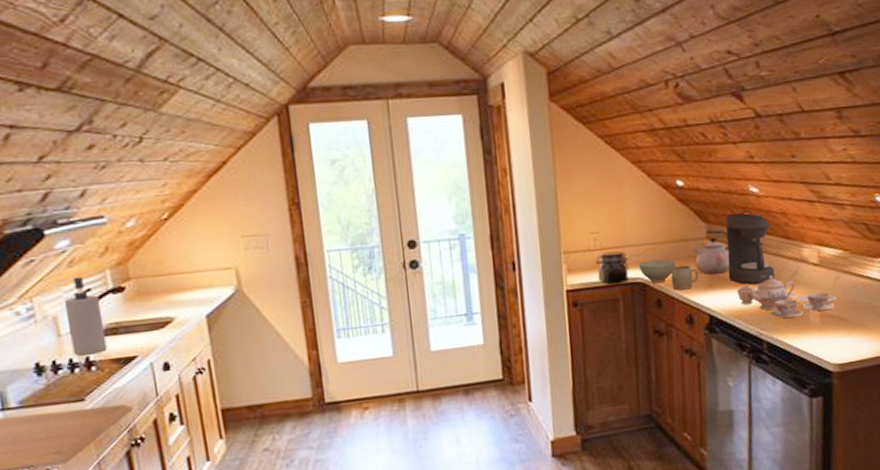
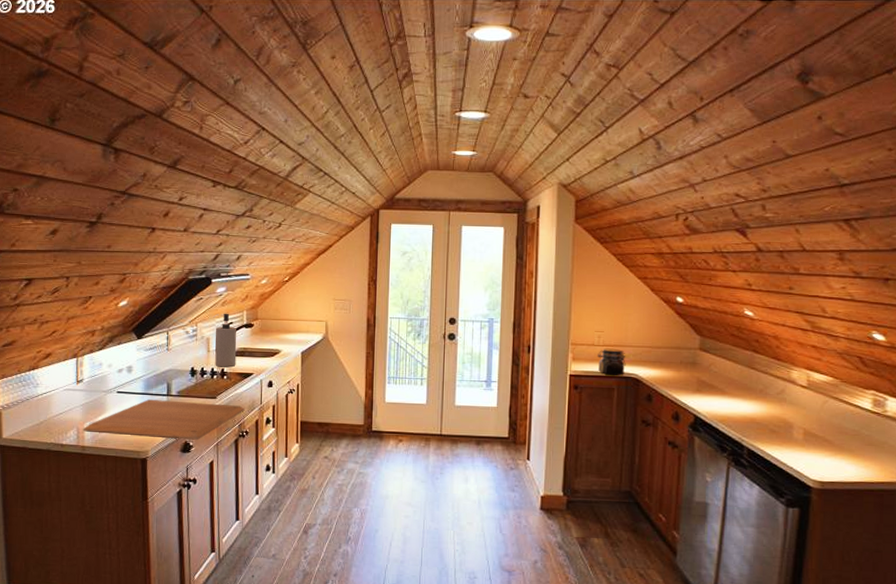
bowl: present [638,259,677,284] -> none [634,361,669,381]
mug: present [671,265,699,291] -> none [663,369,688,390]
kettle: present [695,230,730,274] -> none [686,343,719,381]
coffee maker: present [726,212,775,285] -> none [716,331,764,396]
tea set: present [737,275,837,319] -> none [723,390,823,431]

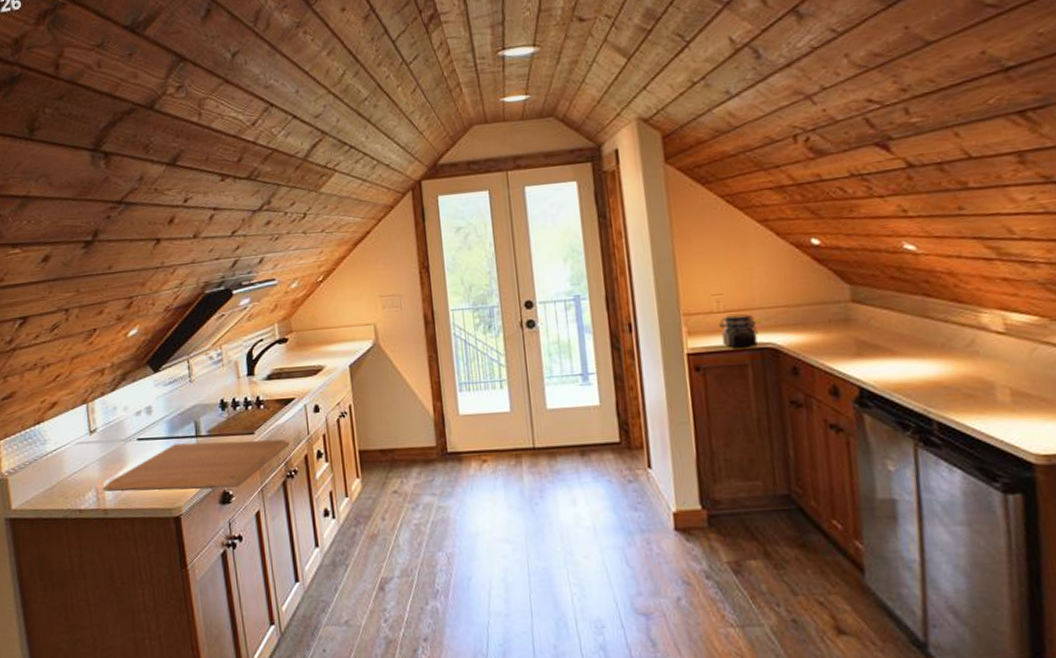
soap dispenser: present [213,313,237,368] -> none [239,328,273,395]

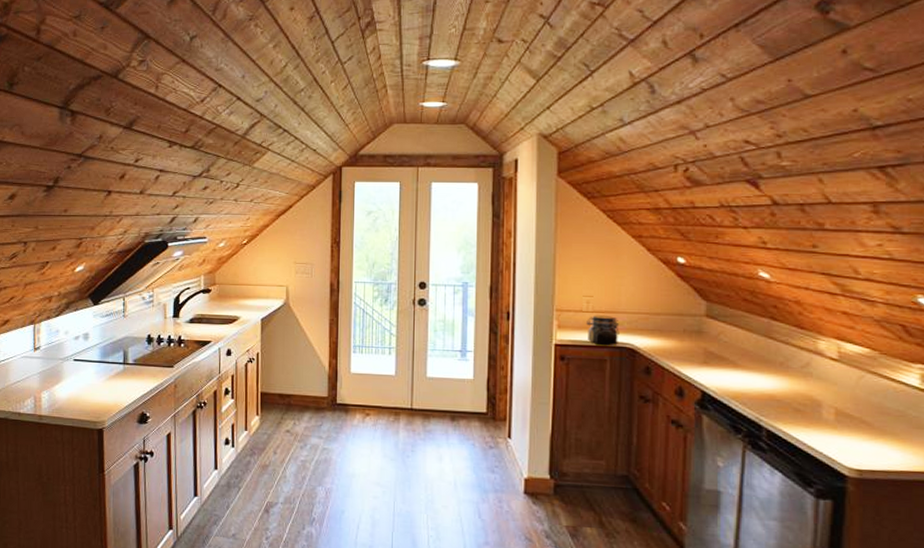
chopping board: present [103,439,290,492] -> none [41,368,203,411]

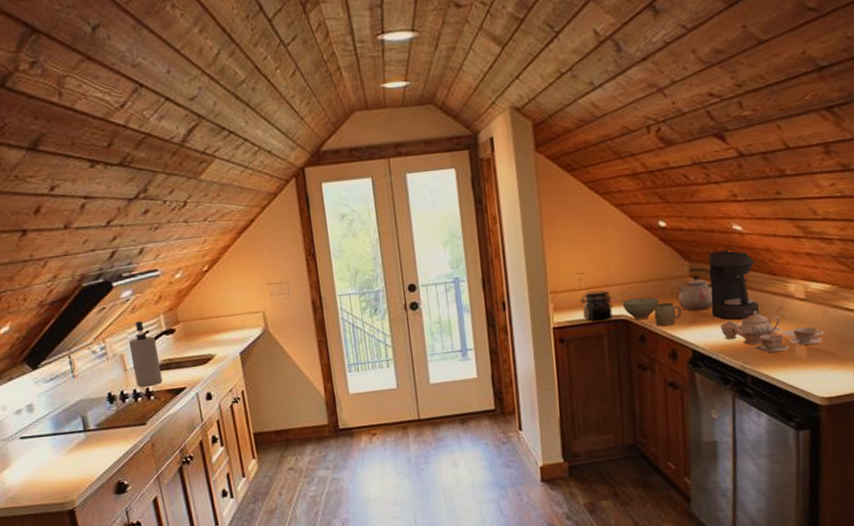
soap dispenser: none [170,278,194,335] -> present [123,320,163,387]
bowl: none [629,329,670,352] -> present [622,297,660,321]
mug: none [663,338,693,363] -> present [654,302,682,327]
kettle: none [690,309,729,352] -> present [678,268,713,311]
coffee maker: none [727,295,784,369] -> present [708,249,760,321]
tea set: none [735,362,859,410] -> present [720,311,825,353]

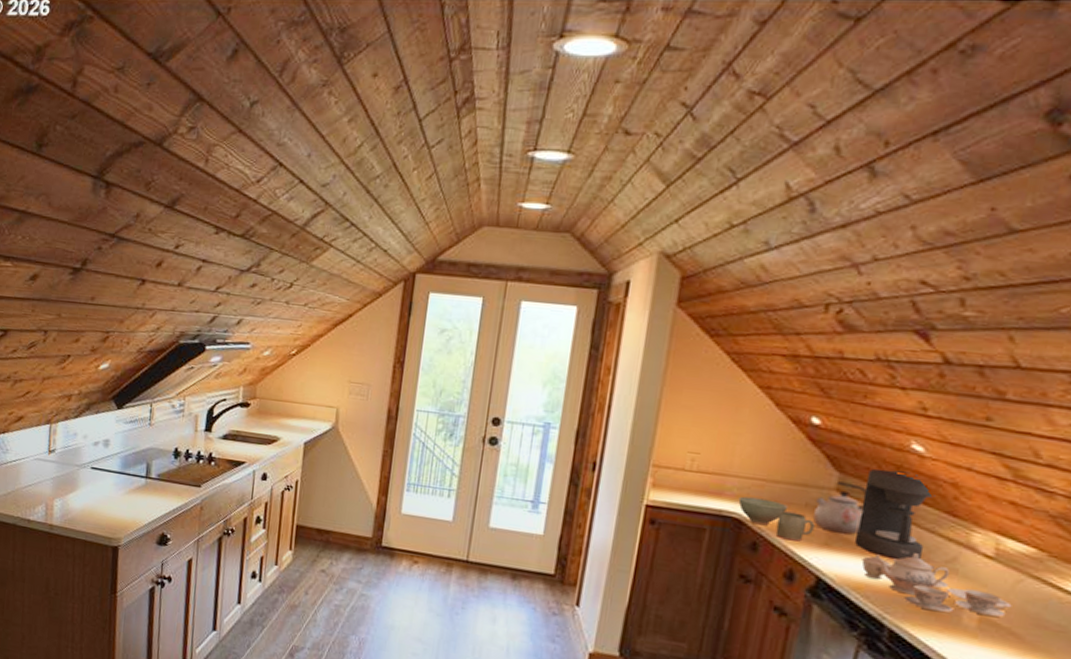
soap dispenser: present [123,320,163,387] -> none [202,387,230,452]
jar: present [580,290,613,322] -> none [686,475,728,514]

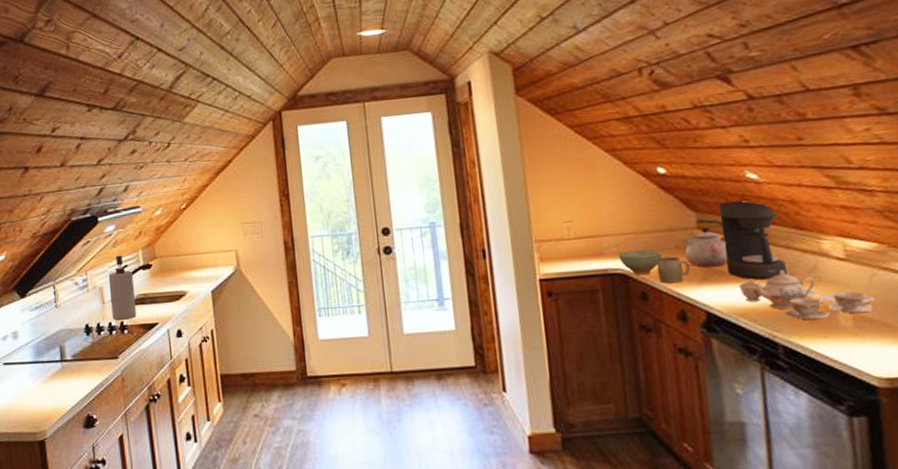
soap dispenser: none [202,387,230,452] -> present [104,255,137,320]

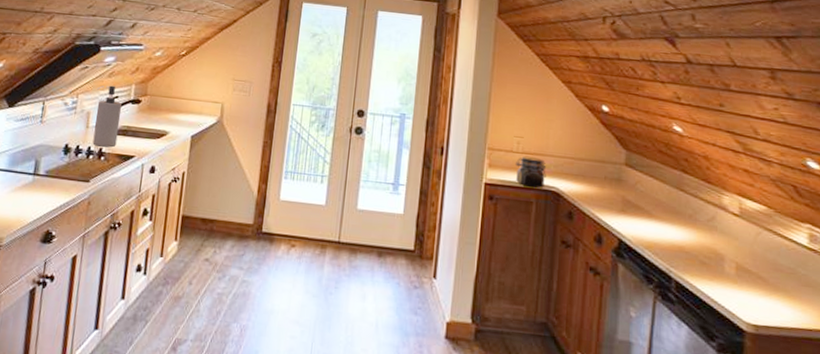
jar: none [570,240,608,275] -> present [516,156,547,189]
bowl: present [618,250,663,276] -> none [555,172,593,197]
mug: present [656,256,690,284] -> none [585,184,613,209]
kettle: present [684,219,728,267] -> none [610,157,646,202]
coffee maker: present [719,200,788,280] -> none [642,146,694,221]
tea set: present [739,270,875,320] -> none [649,215,757,264]

